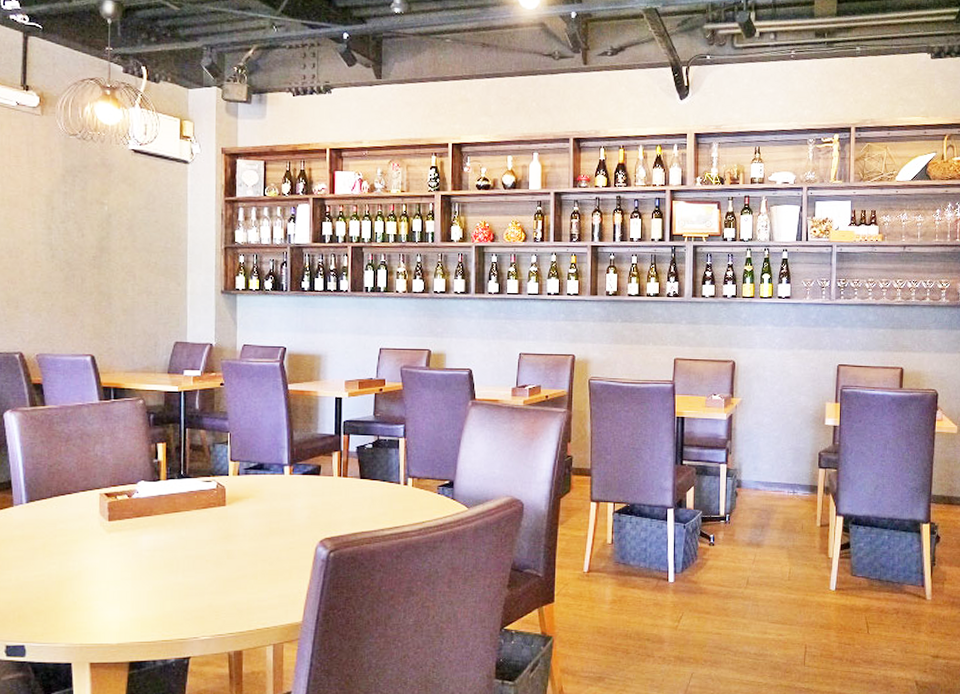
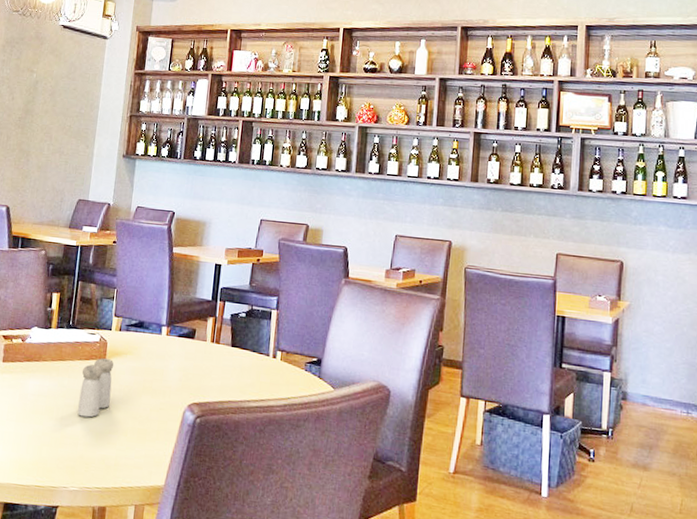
salt and pepper shaker: none [200,505,236,566] -> present [77,358,114,418]

